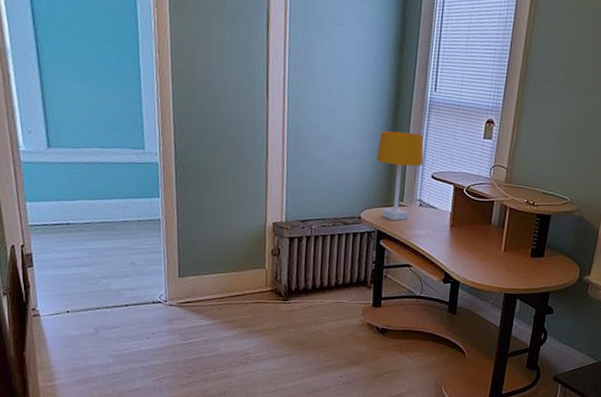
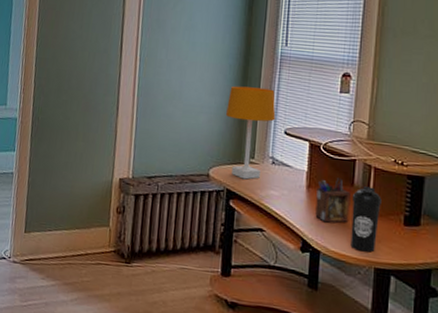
desk organizer: none [456,217,488,257] -> present [315,178,351,223]
water bottle: none [485,224,514,281] -> present [350,186,382,253]

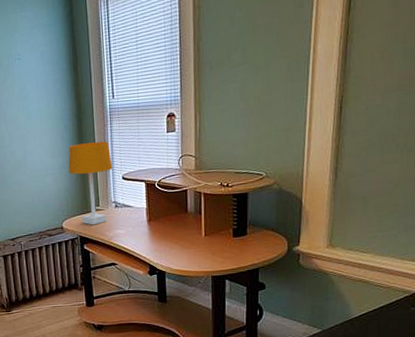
desk organizer: present [315,178,351,223] -> none [156,208,187,248]
water bottle: present [350,186,382,253] -> none [187,210,213,265]

